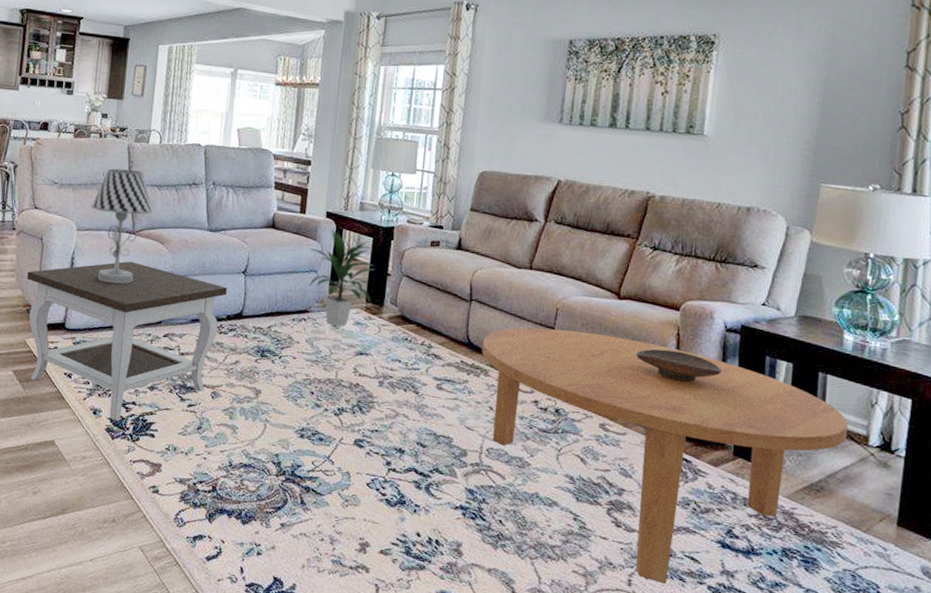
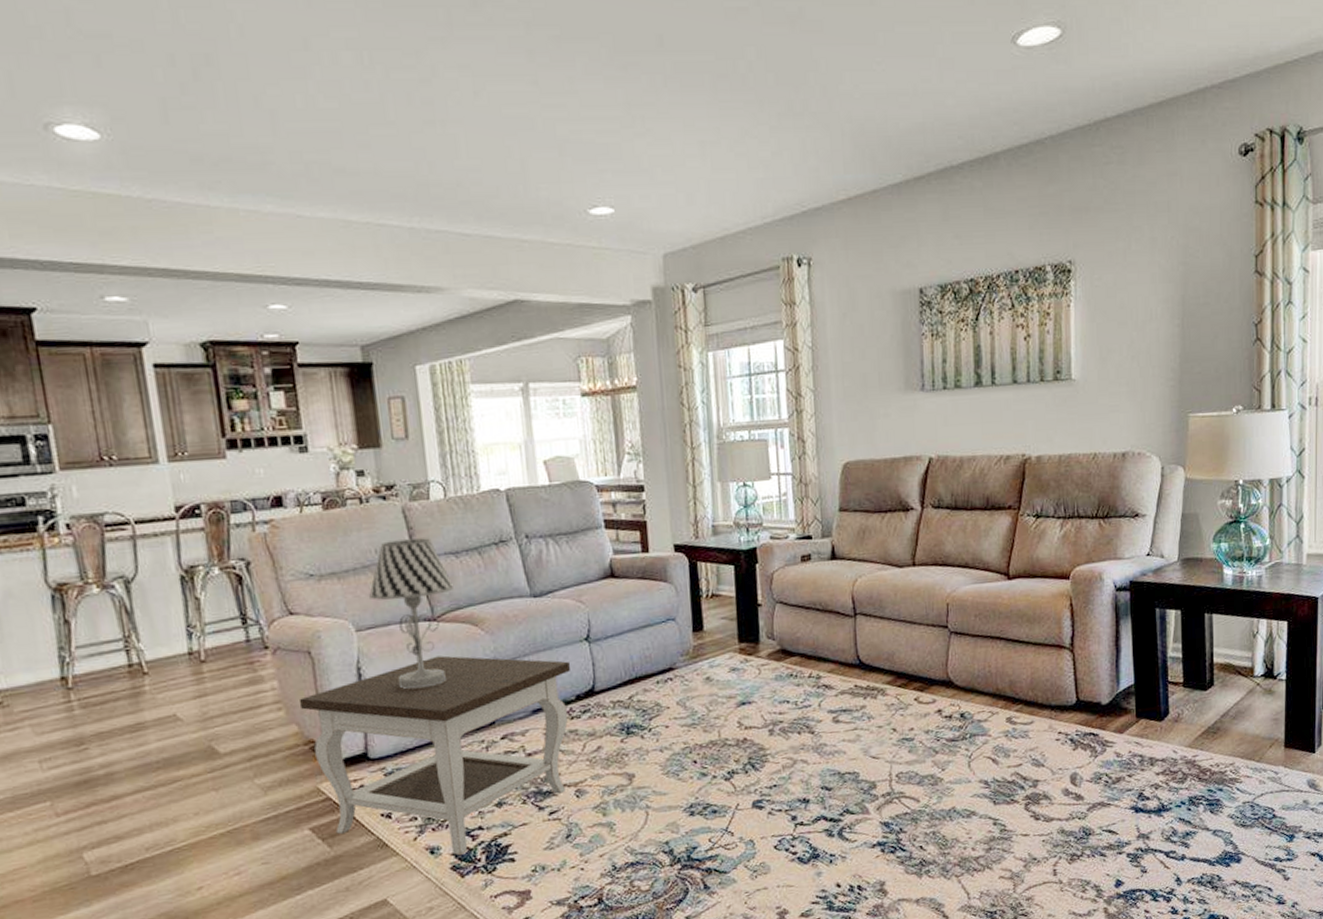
indoor plant: present [308,229,374,327] -> none [663,564,745,679]
coffee table: present [482,327,849,585] -> none [874,620,1236,865]
decorative bowl: present [635,349,723,382] -> none [1032,622,1117,654]

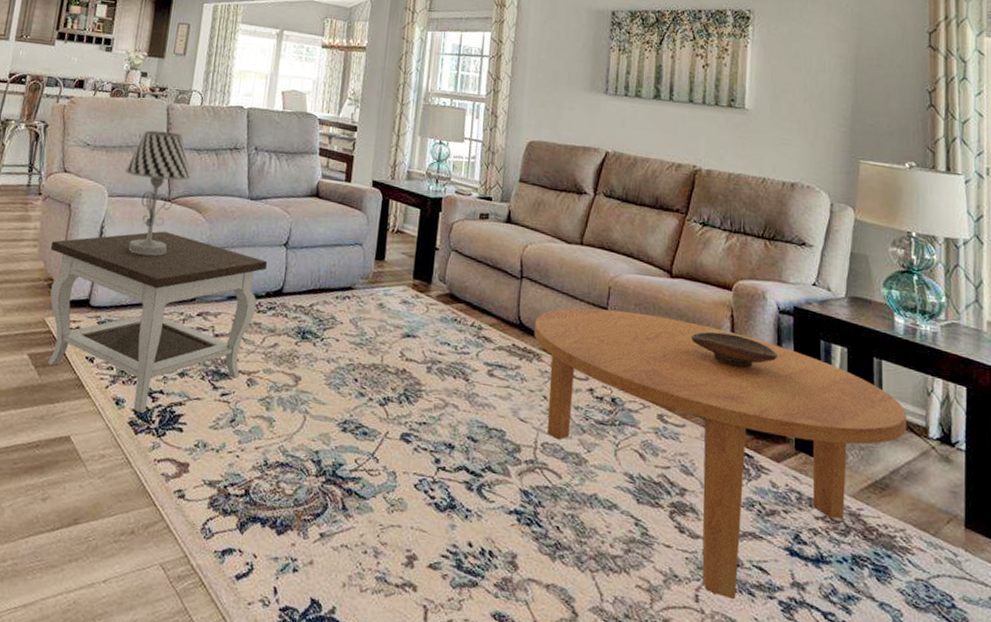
coffee table: none [874,620,1236,865] -> present [534,308,907,600]
decorative bowl: none [1032,622,1117,654] -> present [690,331,778,368]

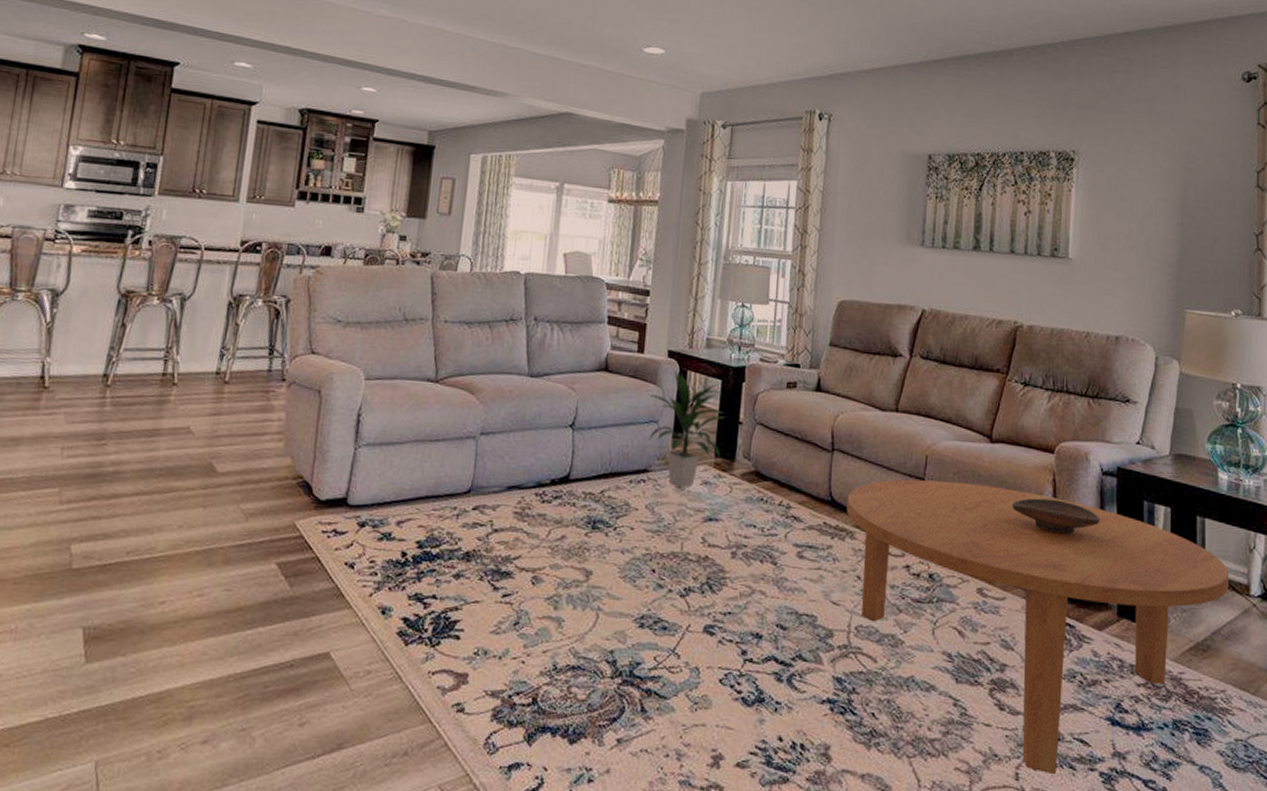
side table: present [47,231,267,414] -> none [298,416,551,622]
table lamp: present [125,130,191,256] -> none [384,302,461,445]
indoor plant: none [353,199,422,306] -> present [648,370,724,488]

